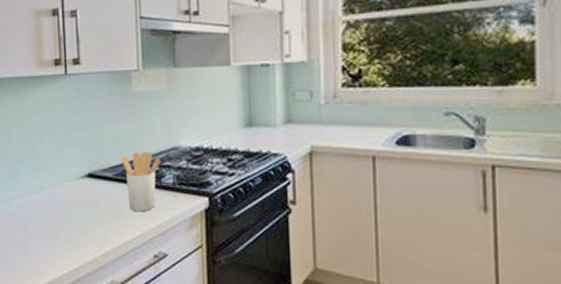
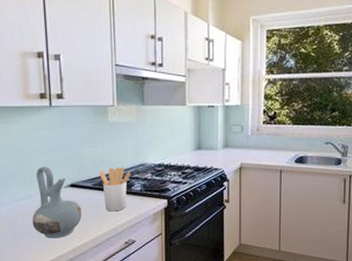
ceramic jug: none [44,150,101,245] -> present [32,166,82,238]

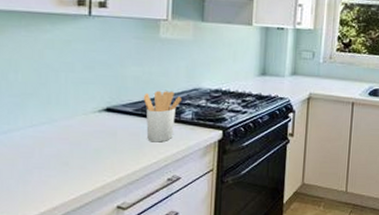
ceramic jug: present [32,166,82,238] -> none [52,85,117,172]

